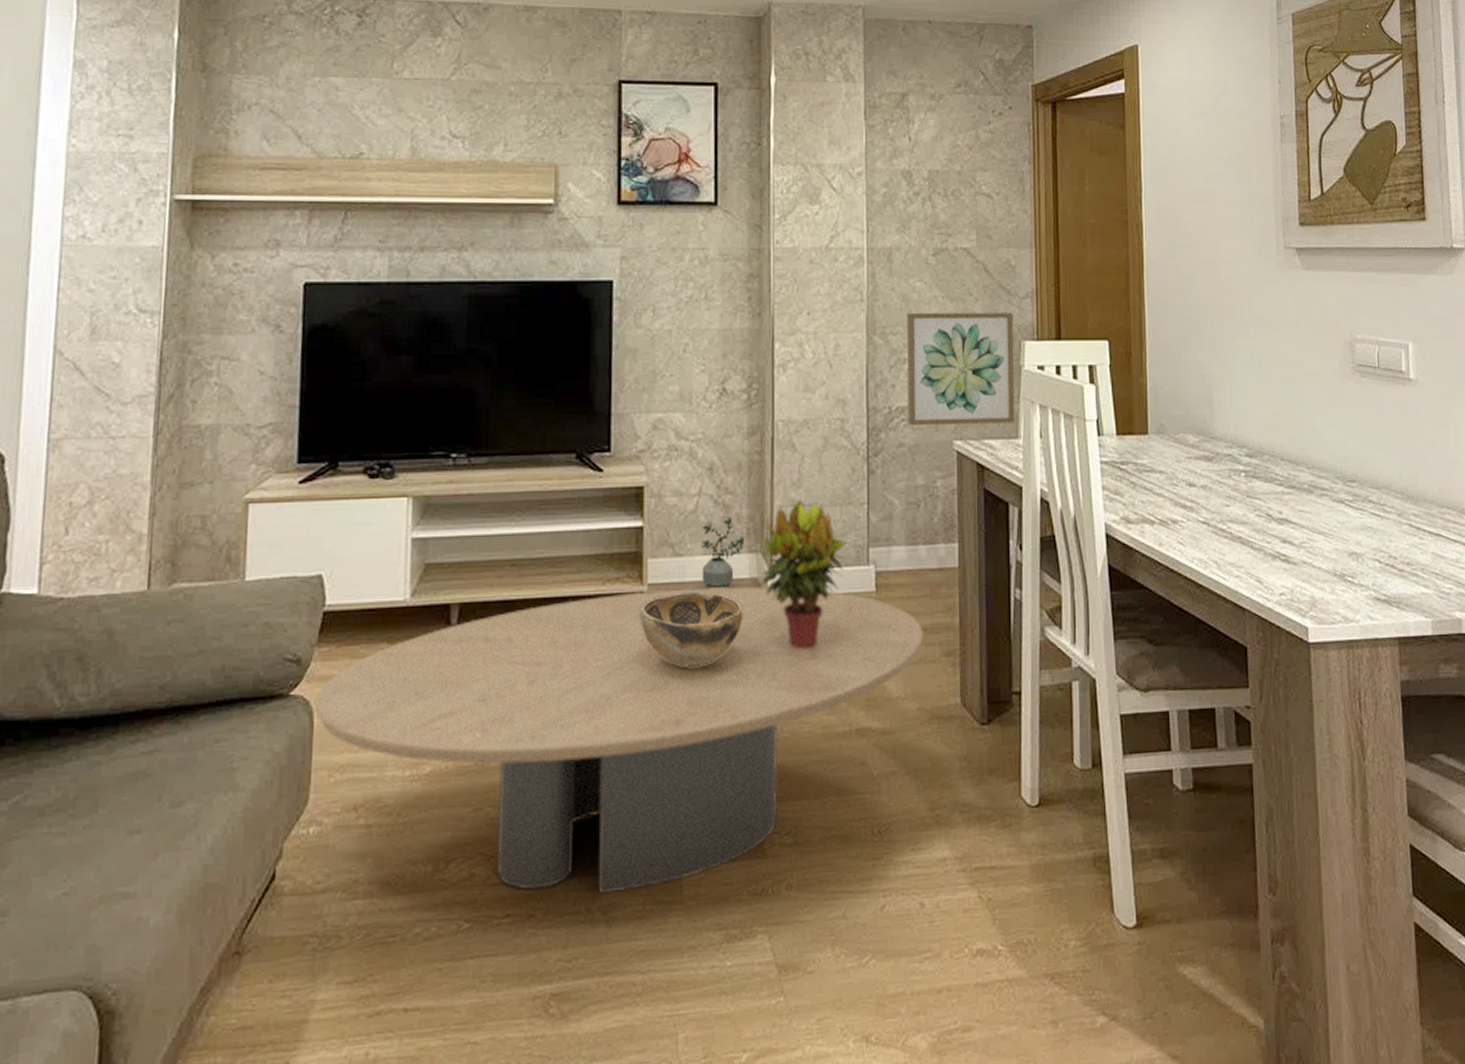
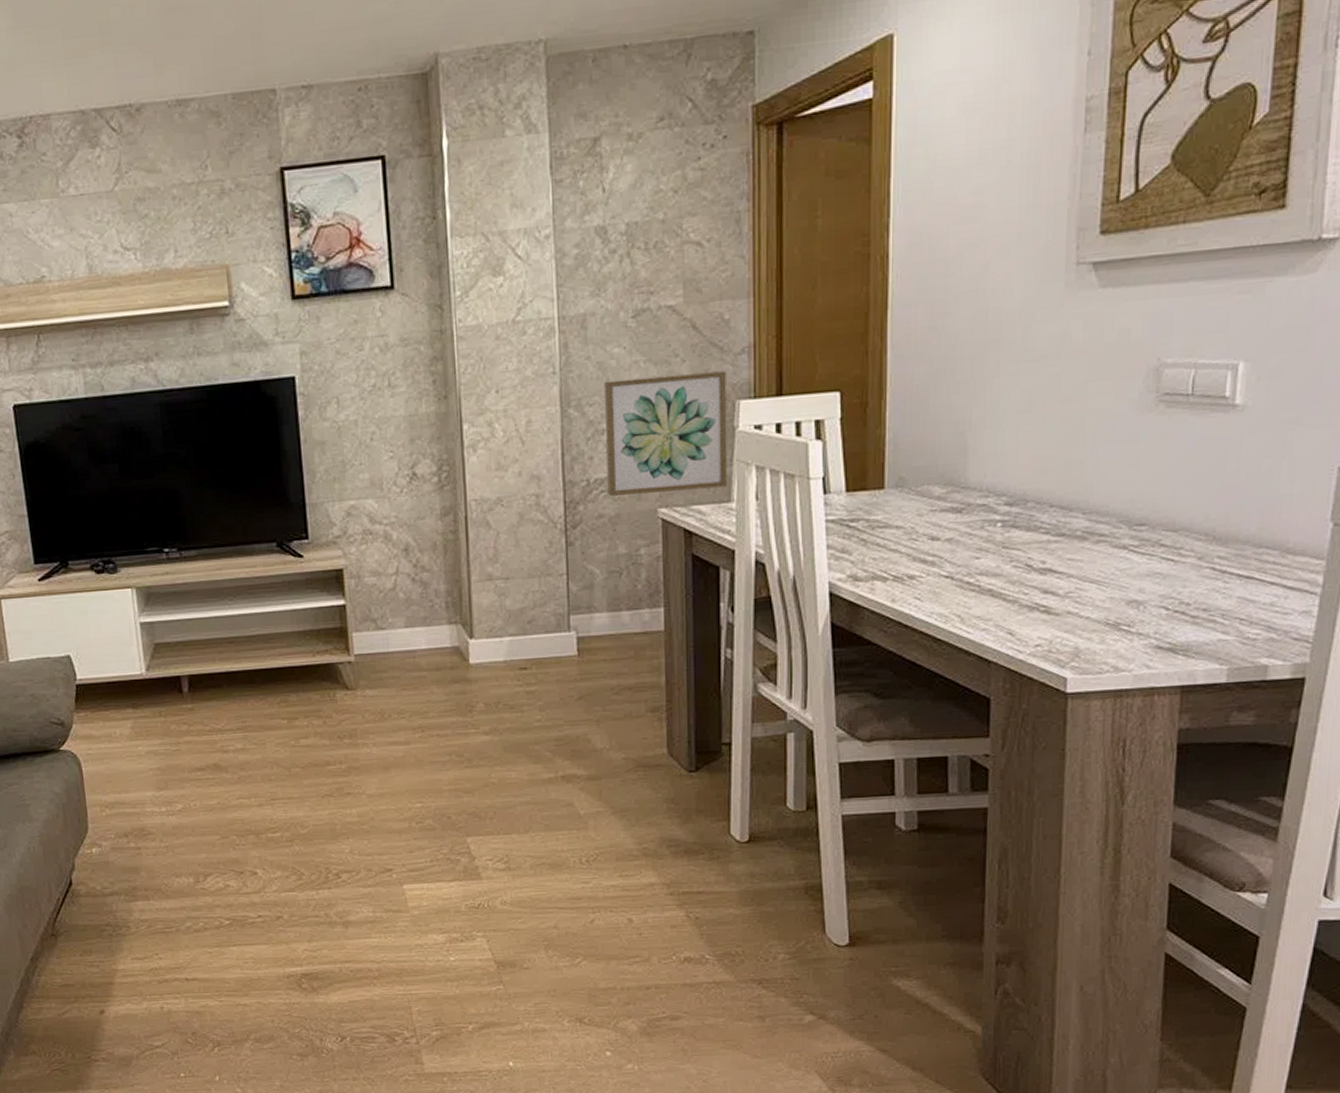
coffee table: present [315,586,923,895] -> none [80,654,628,903]
decorative bowl: present [640,591,743,667] -> none [349,660,447,725]
potted plant: present [700,516,745,589] -> none [401,592,445,658]
potted plant: present [760,498,846,649] -> none [460,572,546,708]

